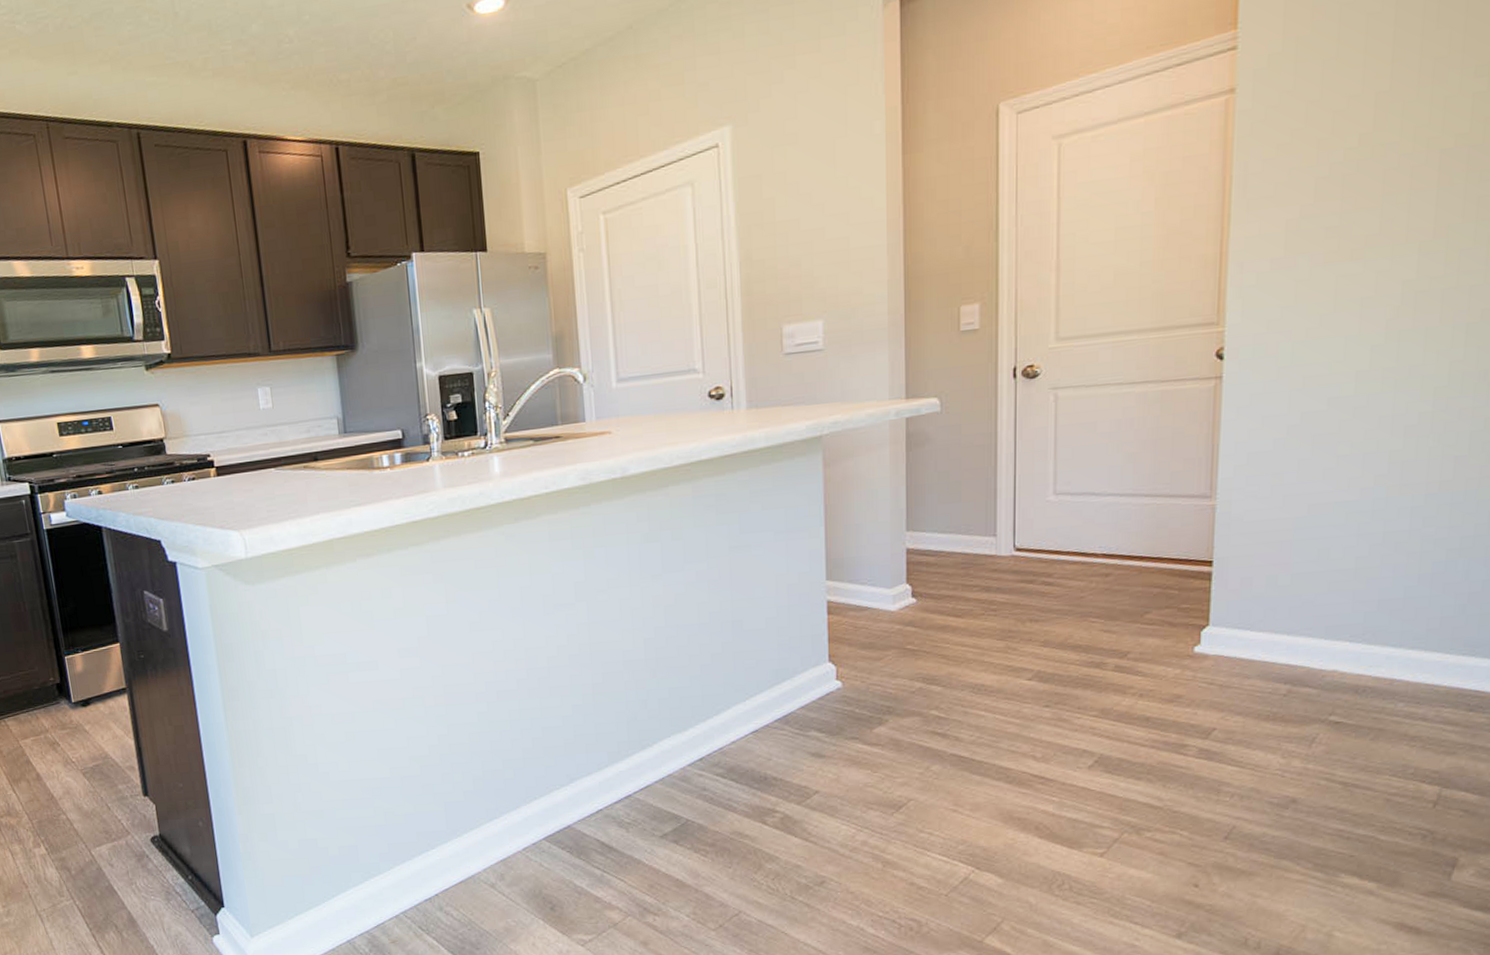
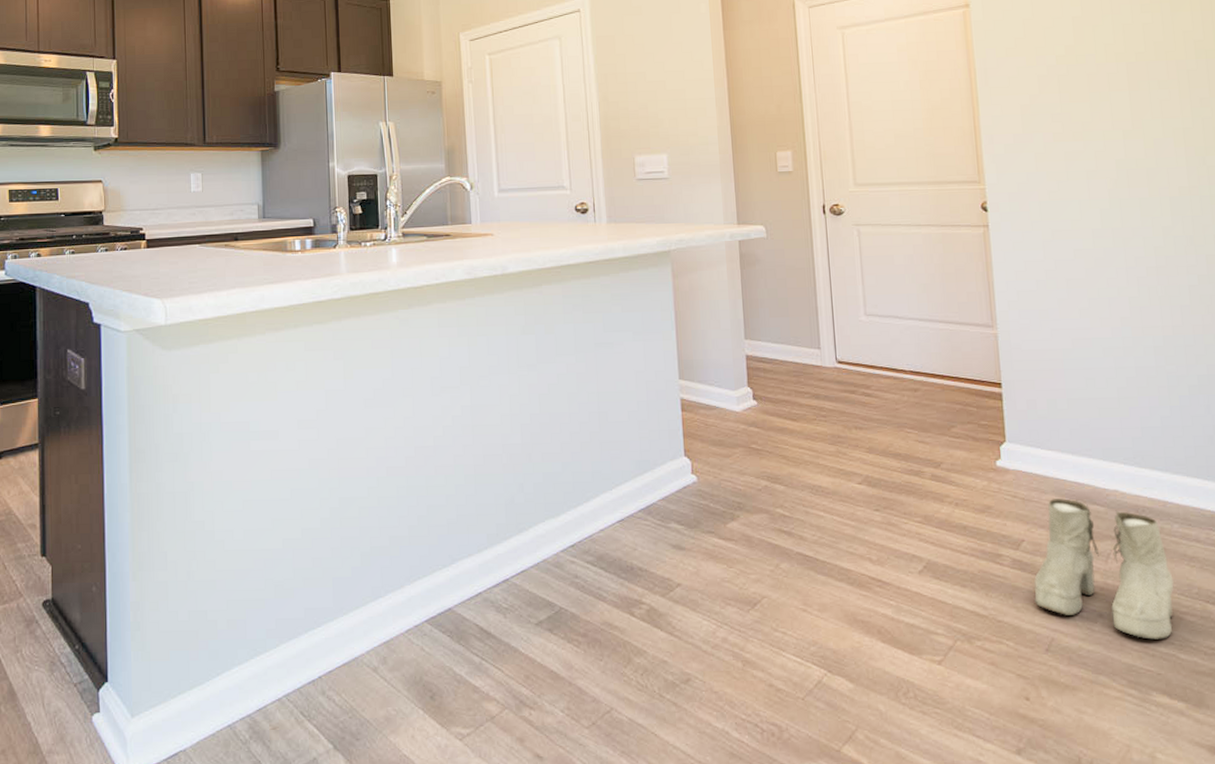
boots: none [1219,682,1387,823] -> present [1034,498,1174,640]

